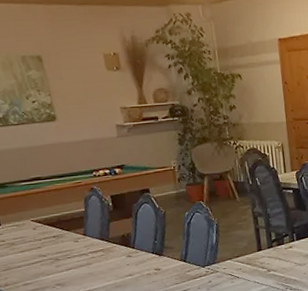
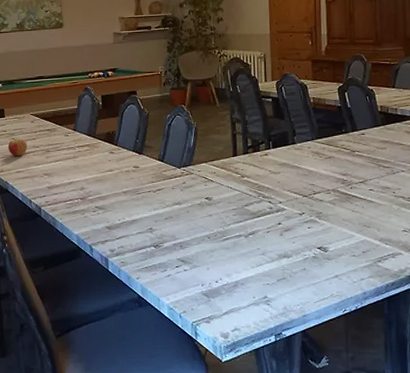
fruit: none [9,247,33,268] -> present [7,138,27,156]

